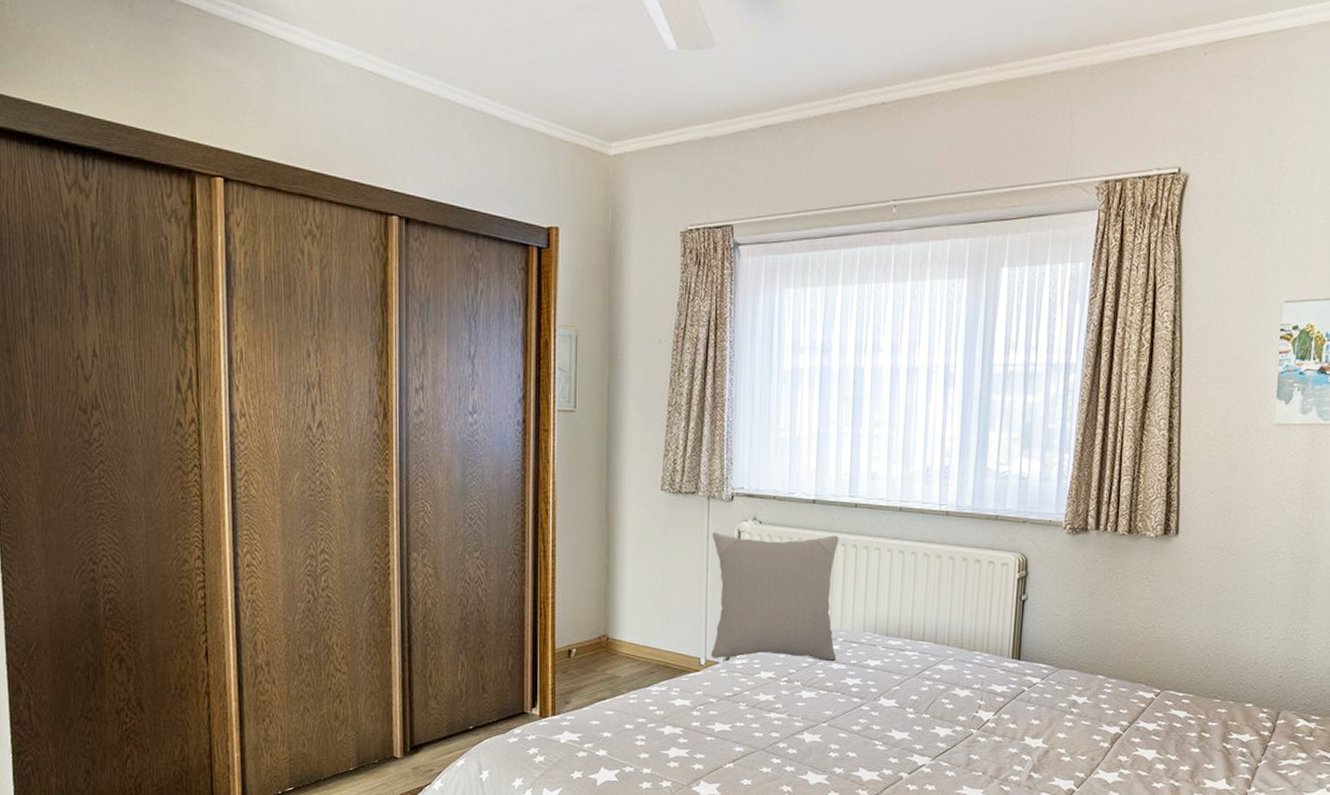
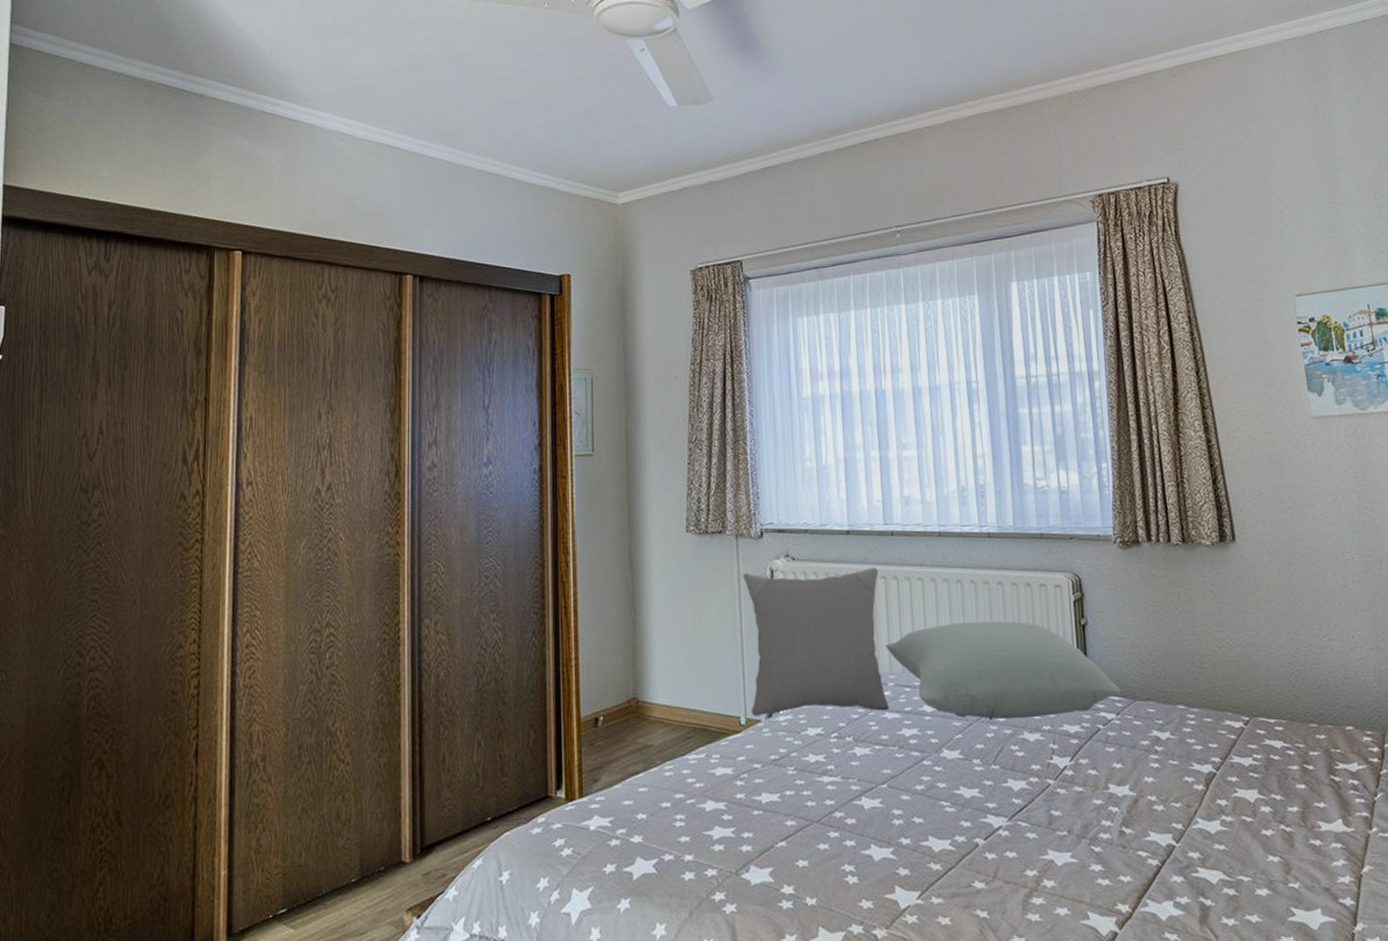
pillow: none [839,590,1049,677] -> present [886,621,1122,720]

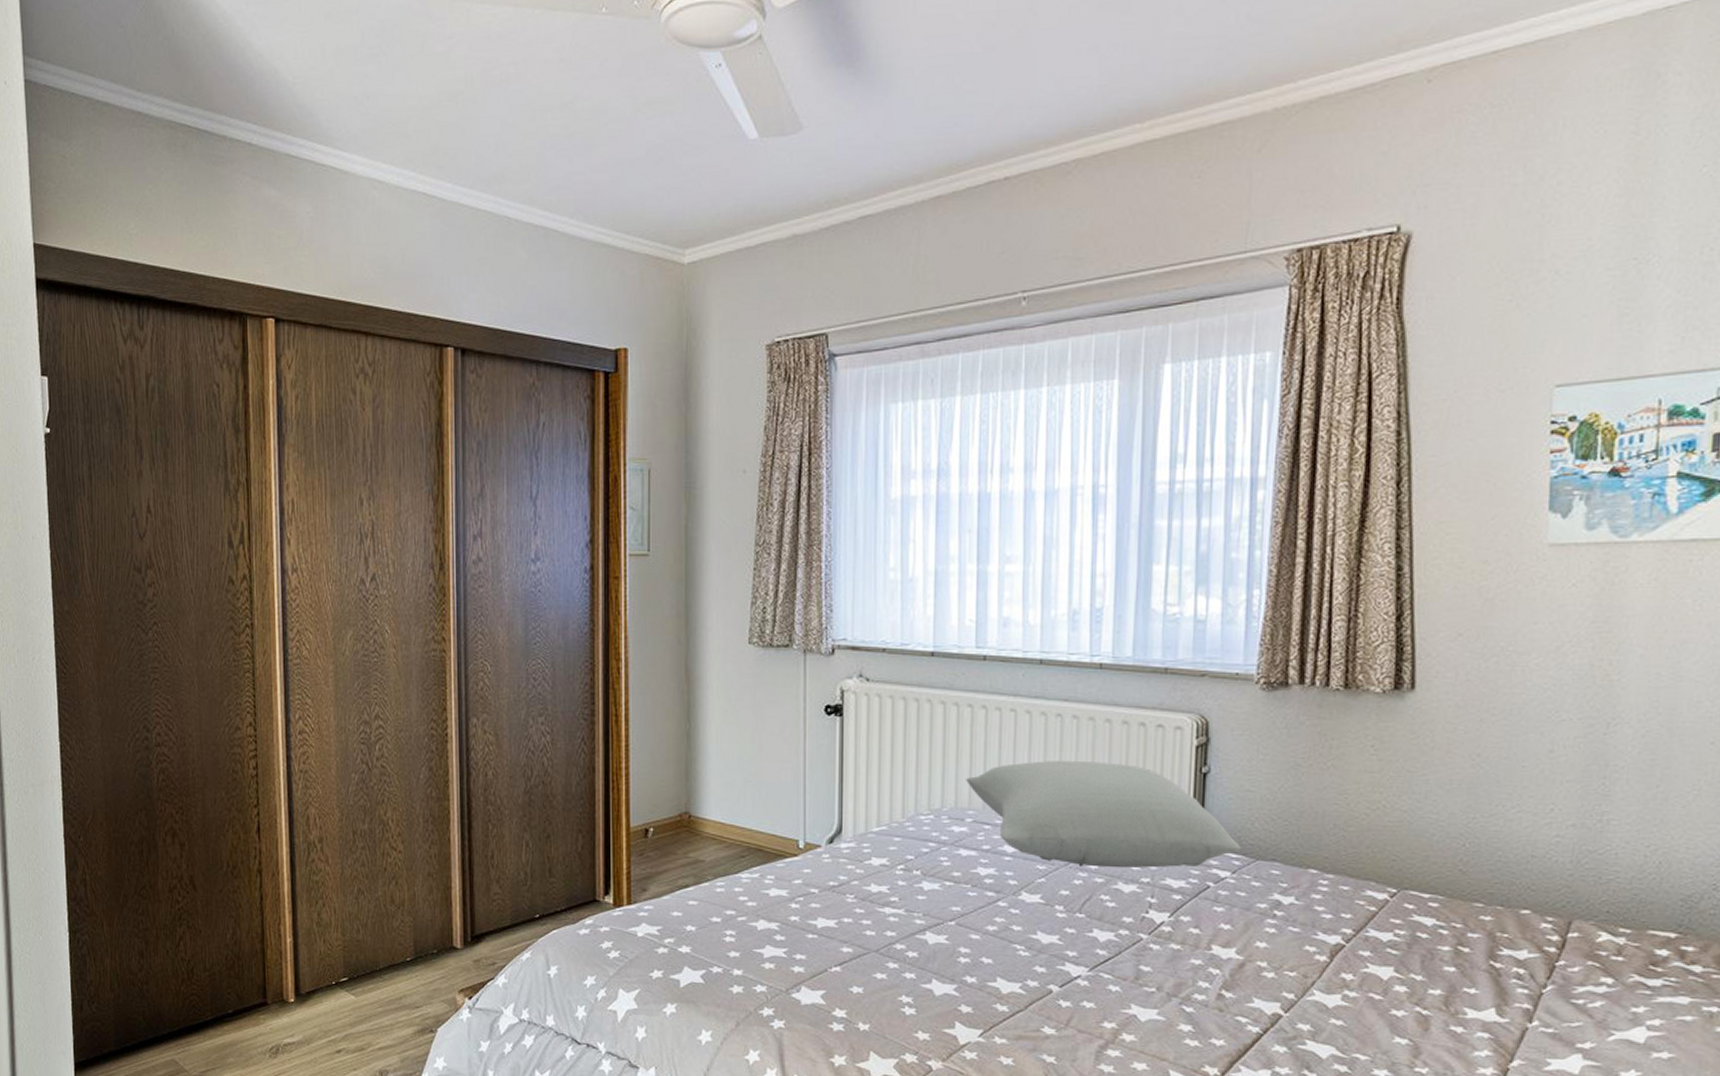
pillow: present [743,567,889,716] -> none [810,692,965,847]

